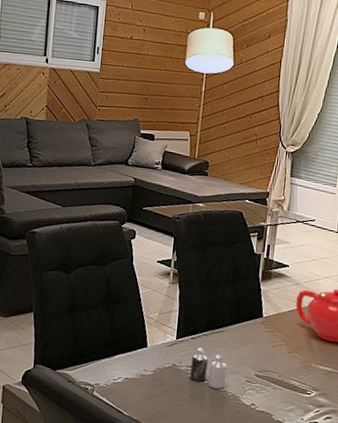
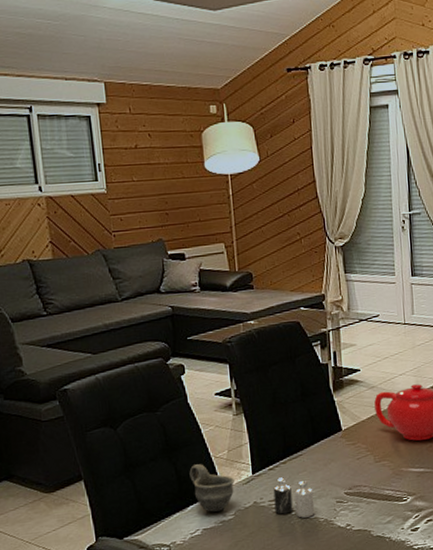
cup: none [122,319,160,366] -> present [189,464,234,513]

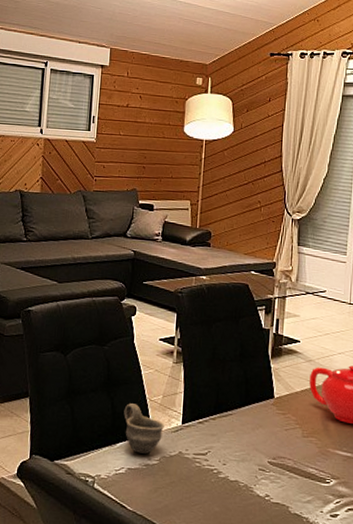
candle: present [273,477,315,518] -> none [198,433,238,479]

